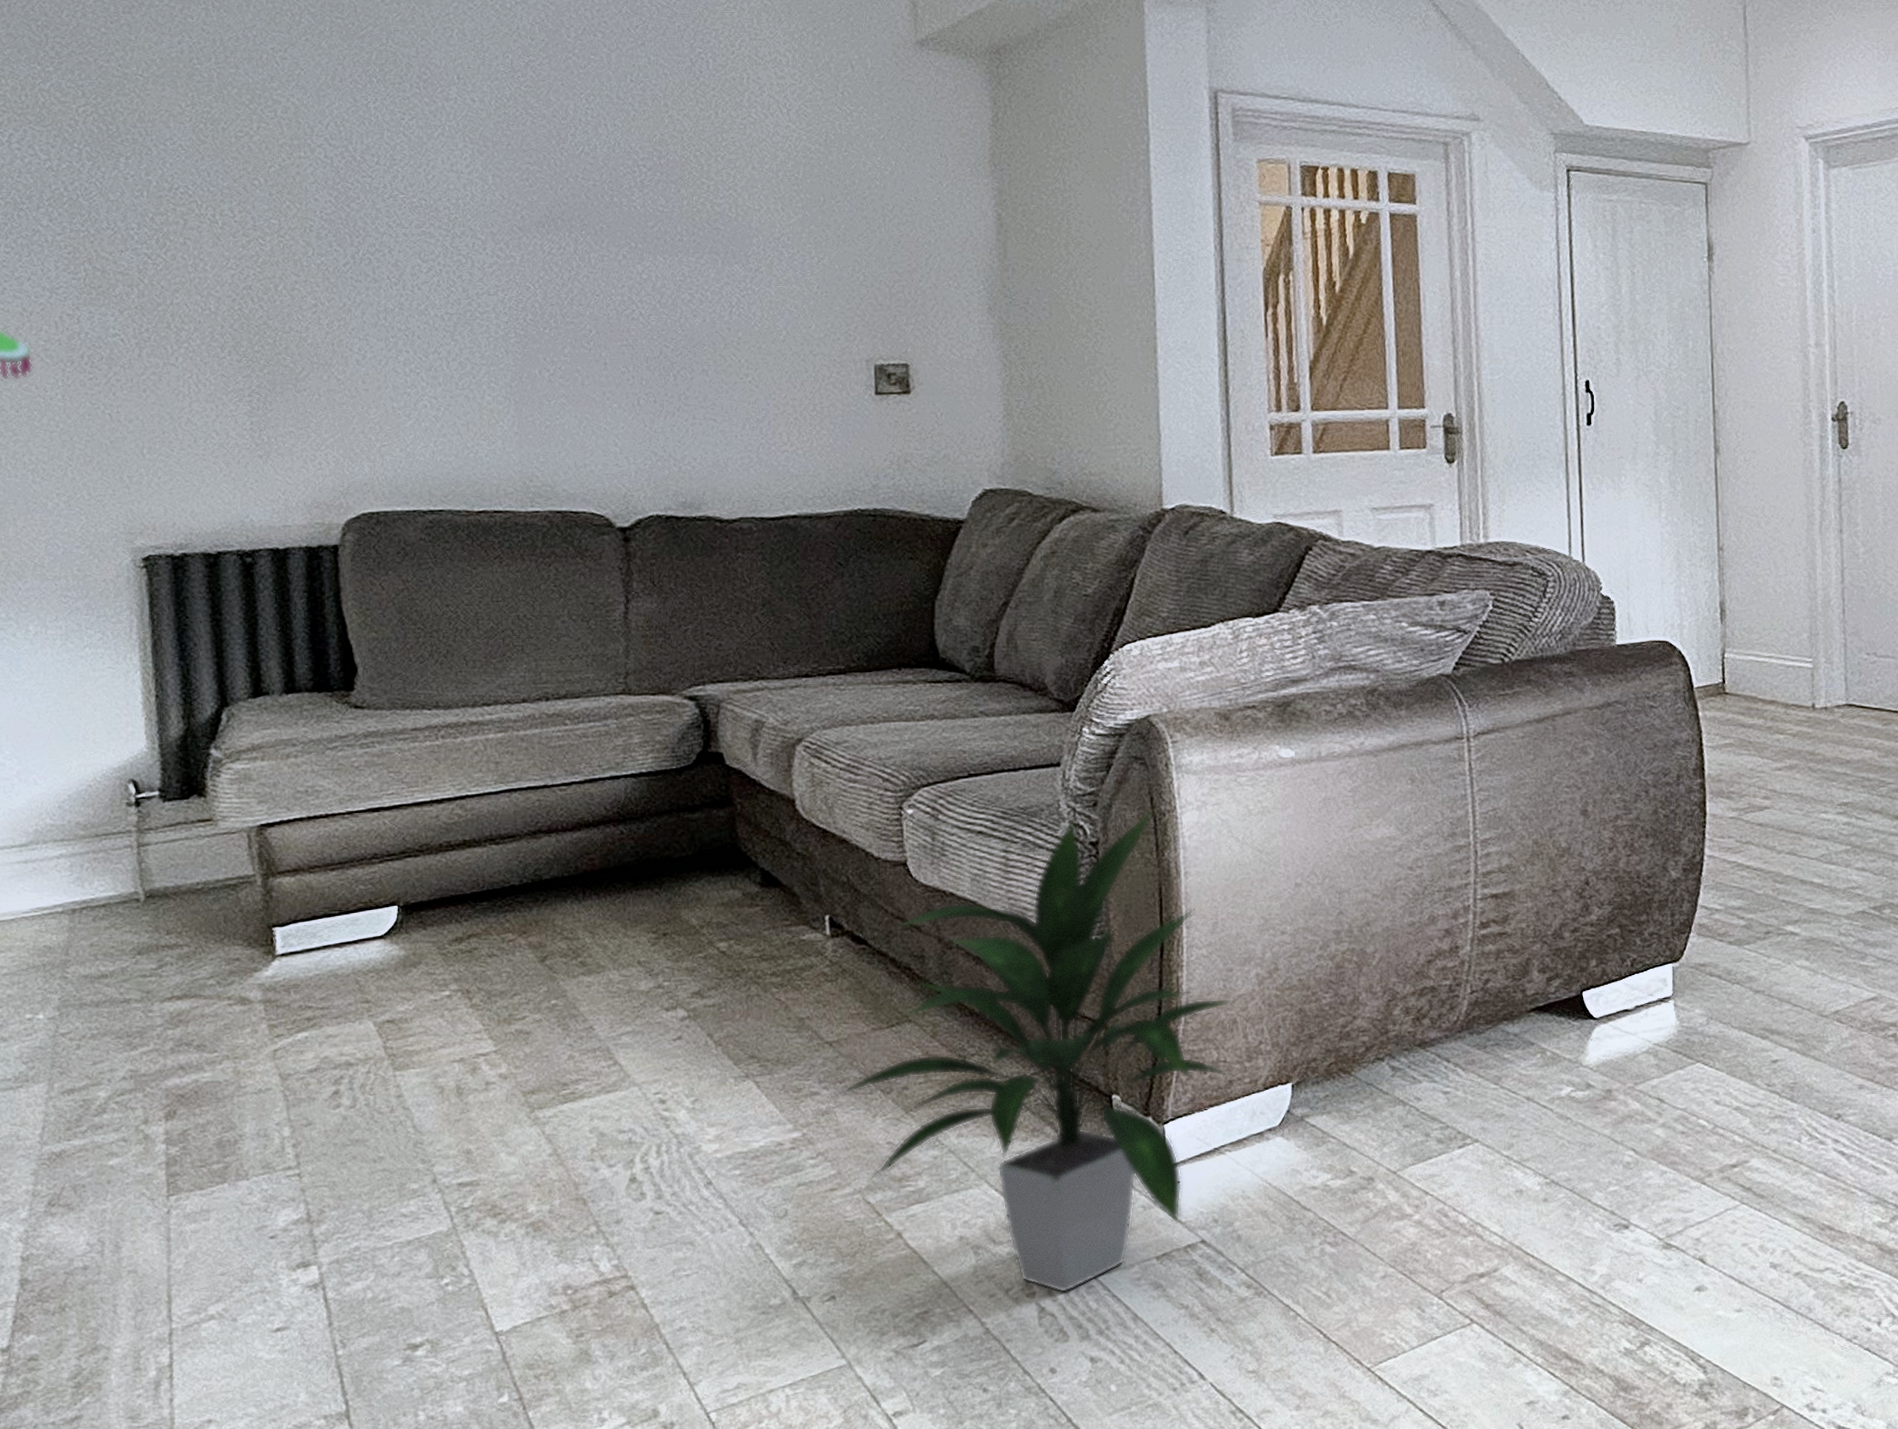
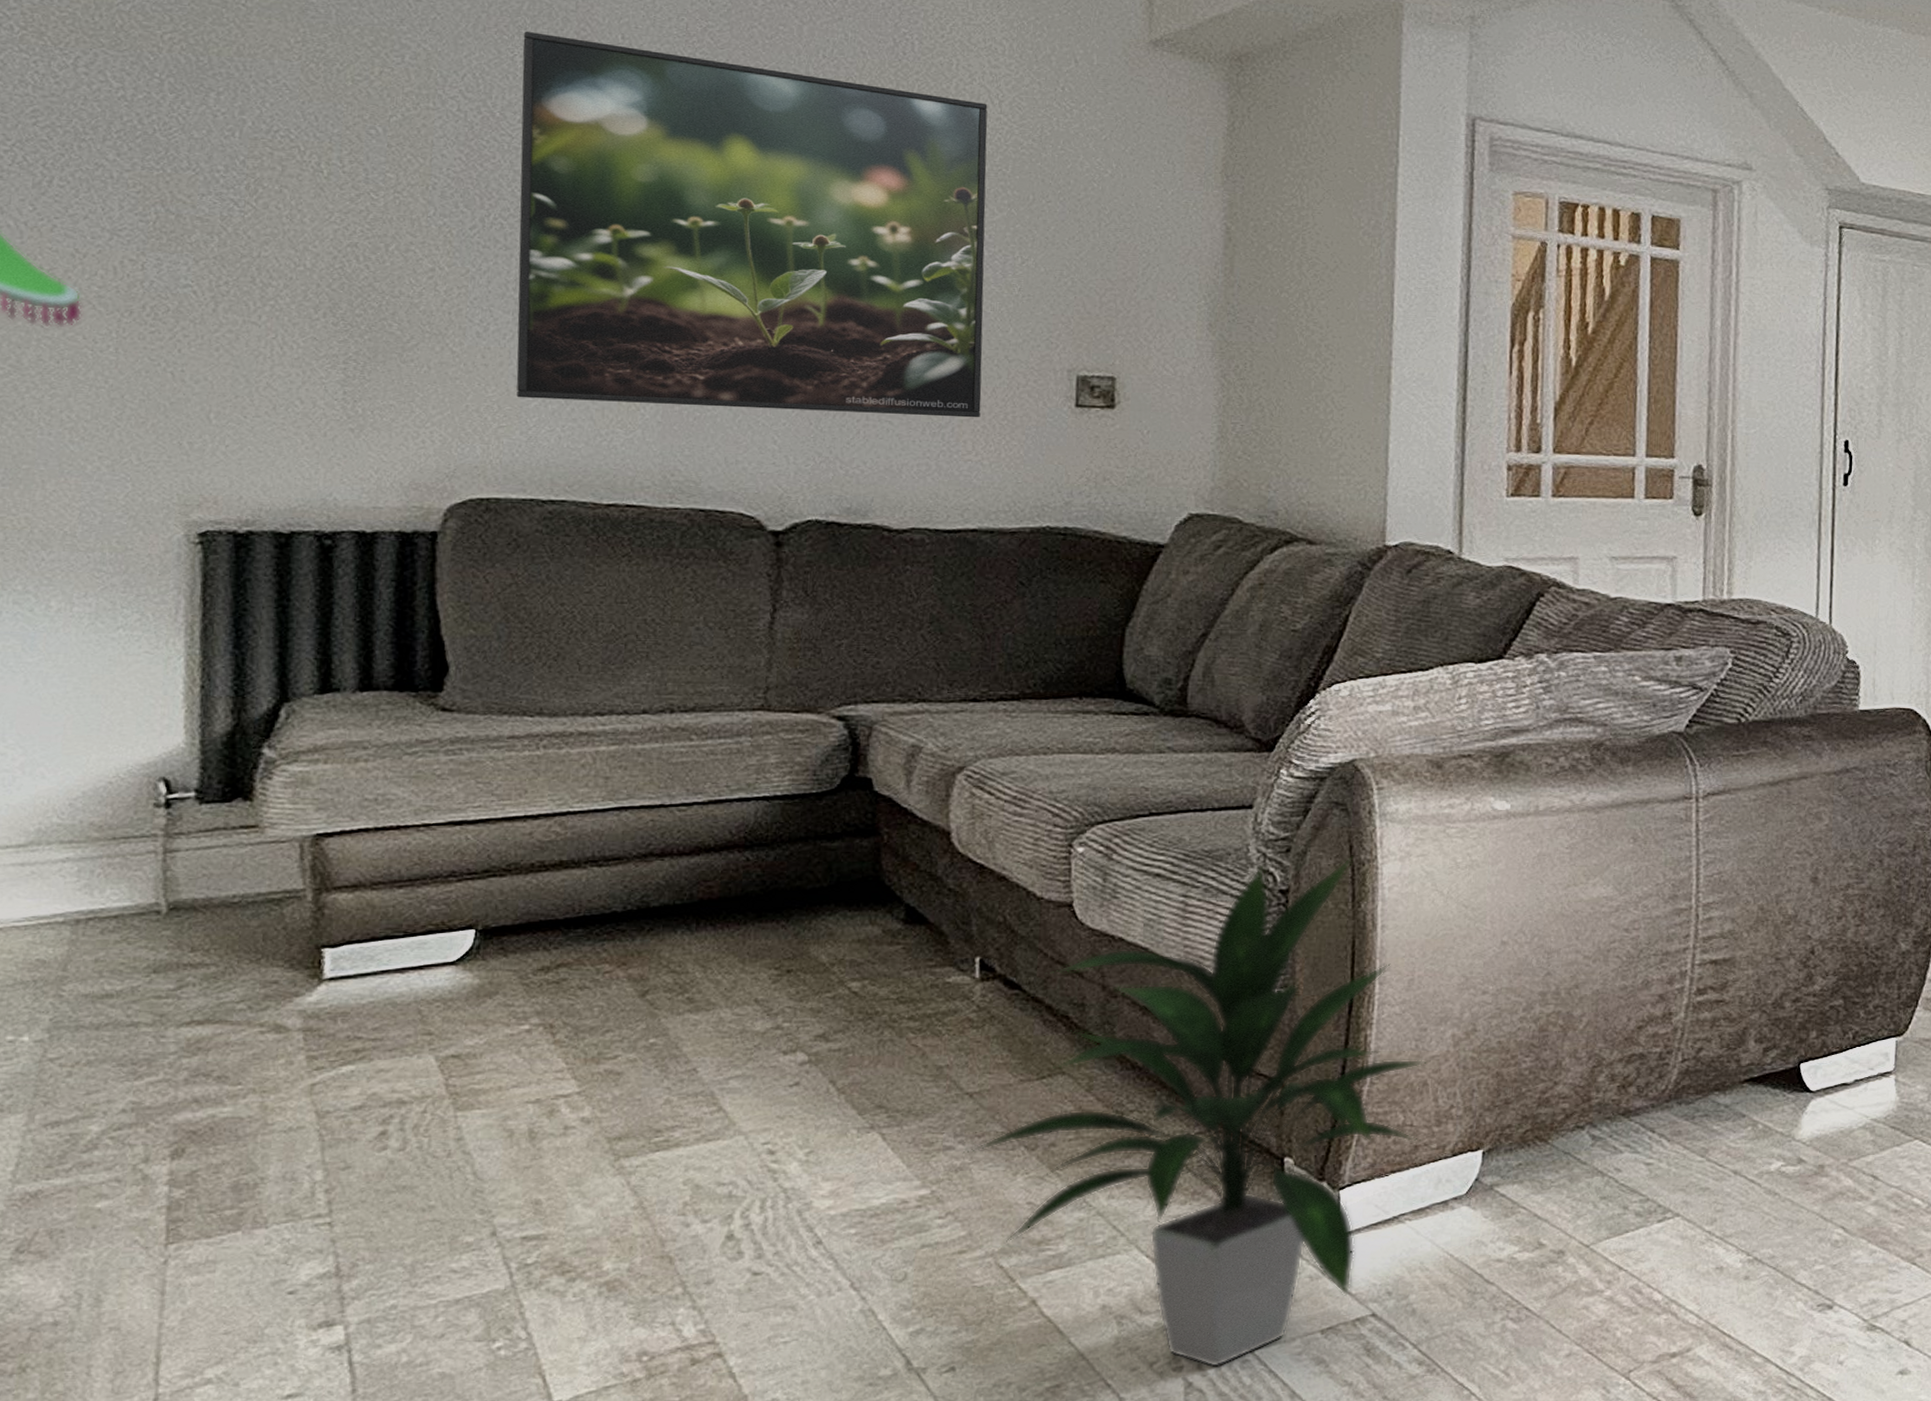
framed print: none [374,79,792,418] -> present [516,31,988,418]

